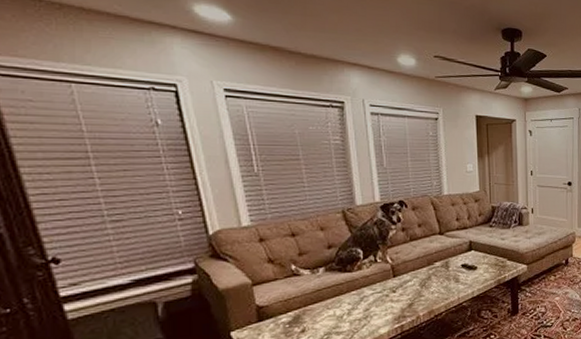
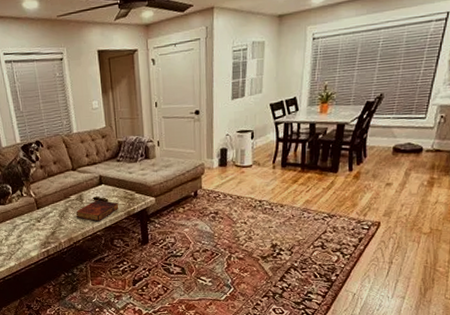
book: none [439,267,489,291] -> present [75,200,119,222]

